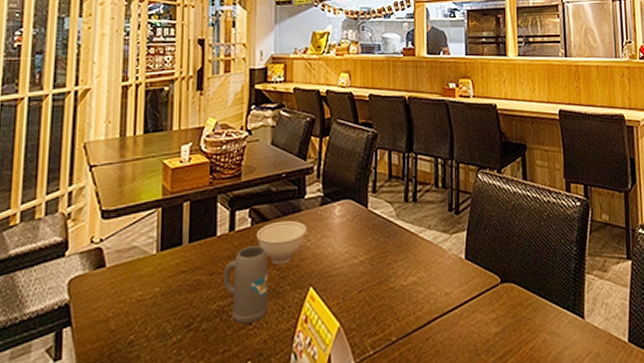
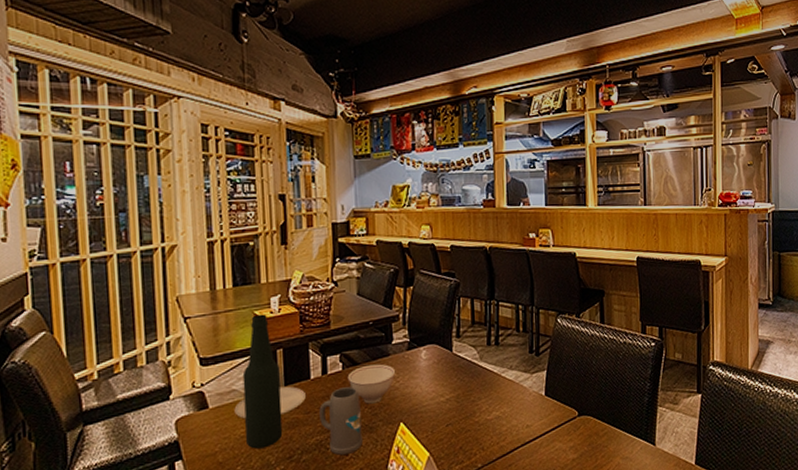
plate: none [133,243,210,281] -> present [234,386,306,419]
beer bottle: none [141,163,186,315] -> present [242,314,283,449]

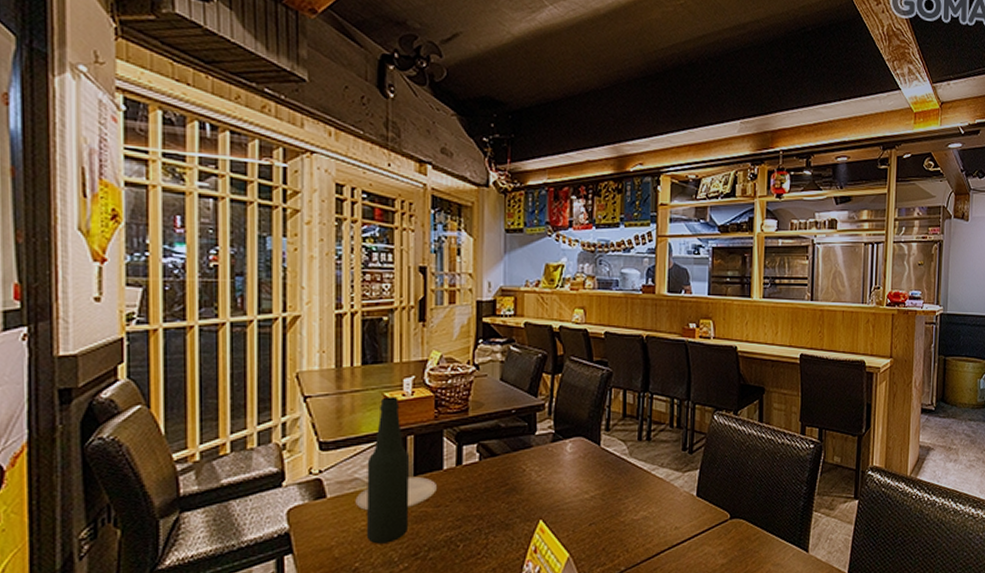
beer mug: present [319,387,363,455] -> none [451,479,497,553]
bowl: present [347,364,396,404] -> none [484,456,538,499]

